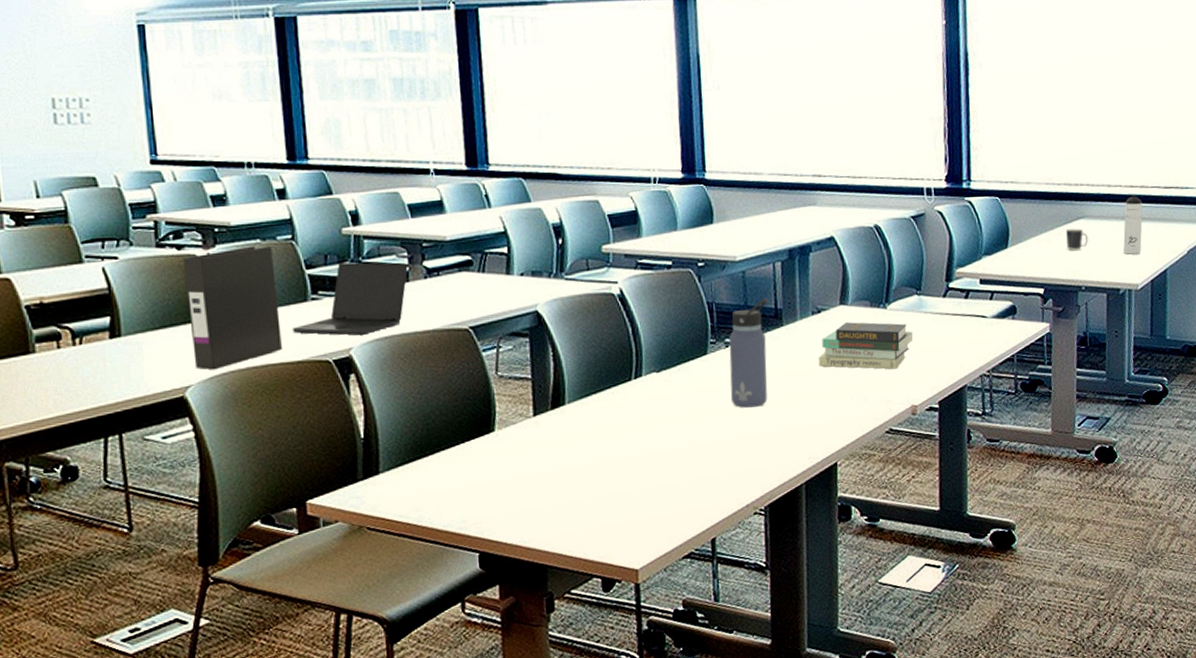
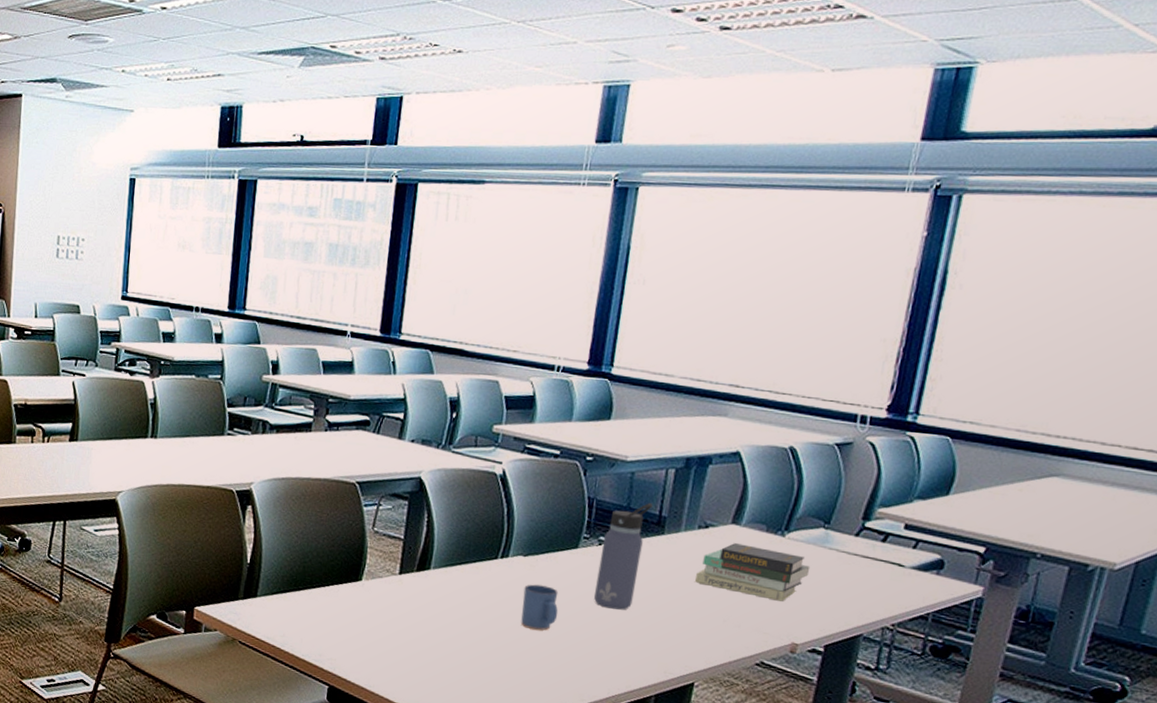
binder: present [184,246,282,369] -> none [128,380,203,481]
laptop: present [293,262,408,335] -> none [208,405,313,473]
mug: none [663,397,701,444] -> present [521,584,559,631]
mug: present [1066,228,1088,251] -> none [1027,485,1060,512]
water bottle: present [1123,195,1143,255] -> none [1105,459,1147,529]

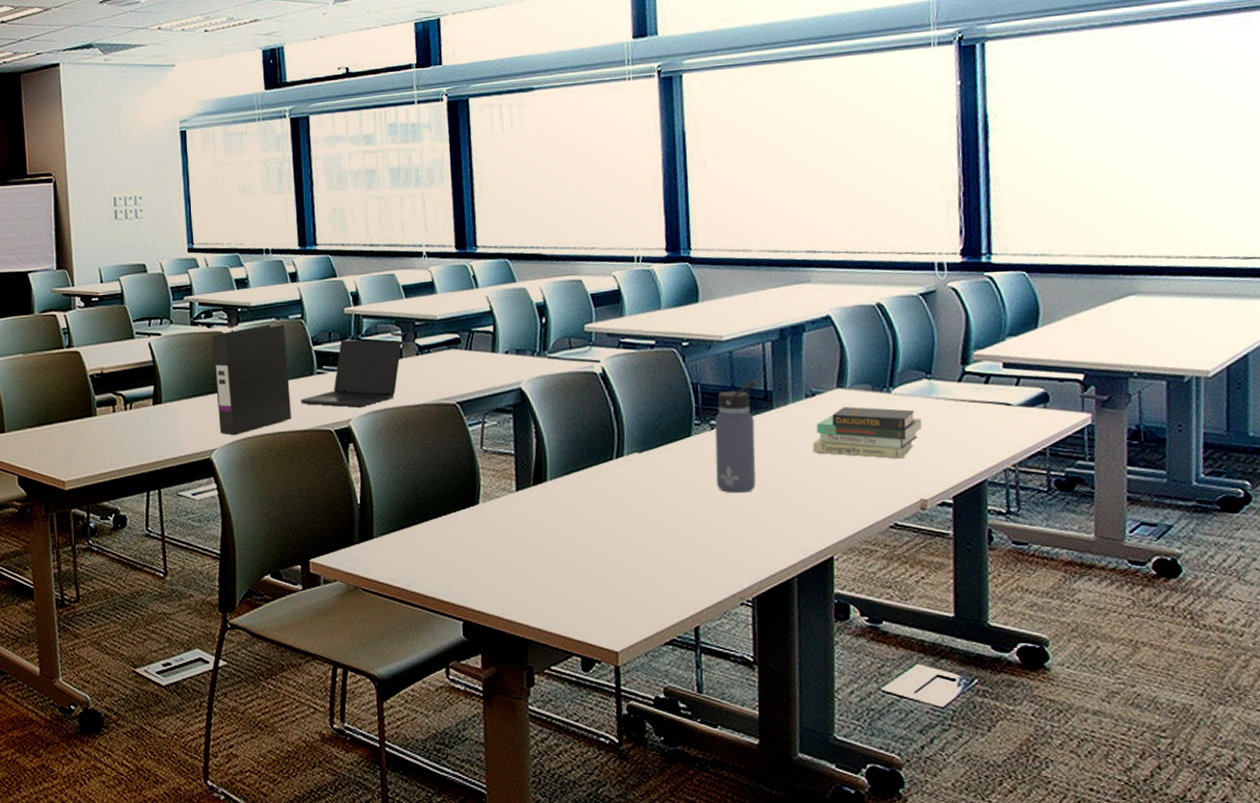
binder: none [128,380,203,481] -> present [212,324,291,435]
laptop: none [208,405,313,473] -> present [301,339,402,408]
mug: present [521,584,559,631] -> none [645,479,684,527]

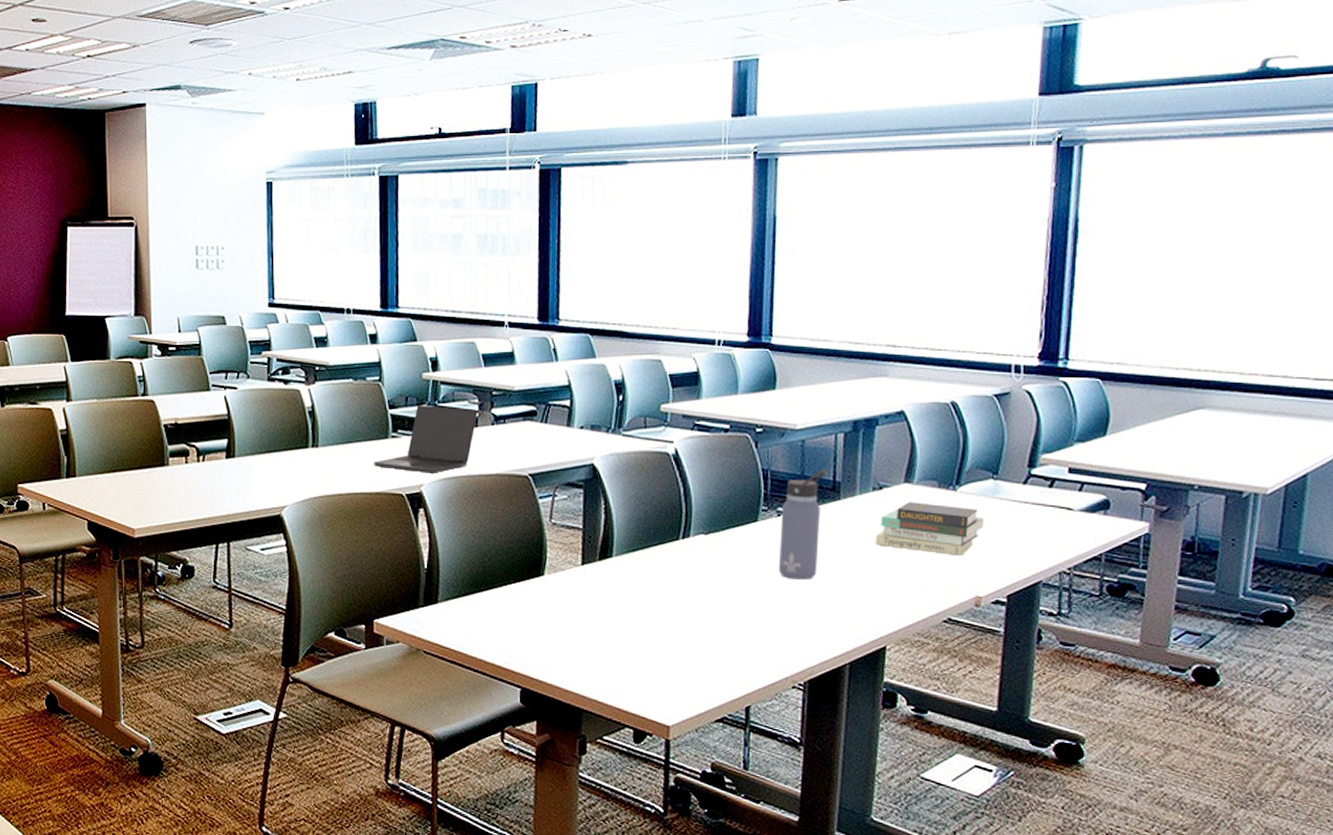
binder: present [212,324,291,435] -> none [289,385,364,493]

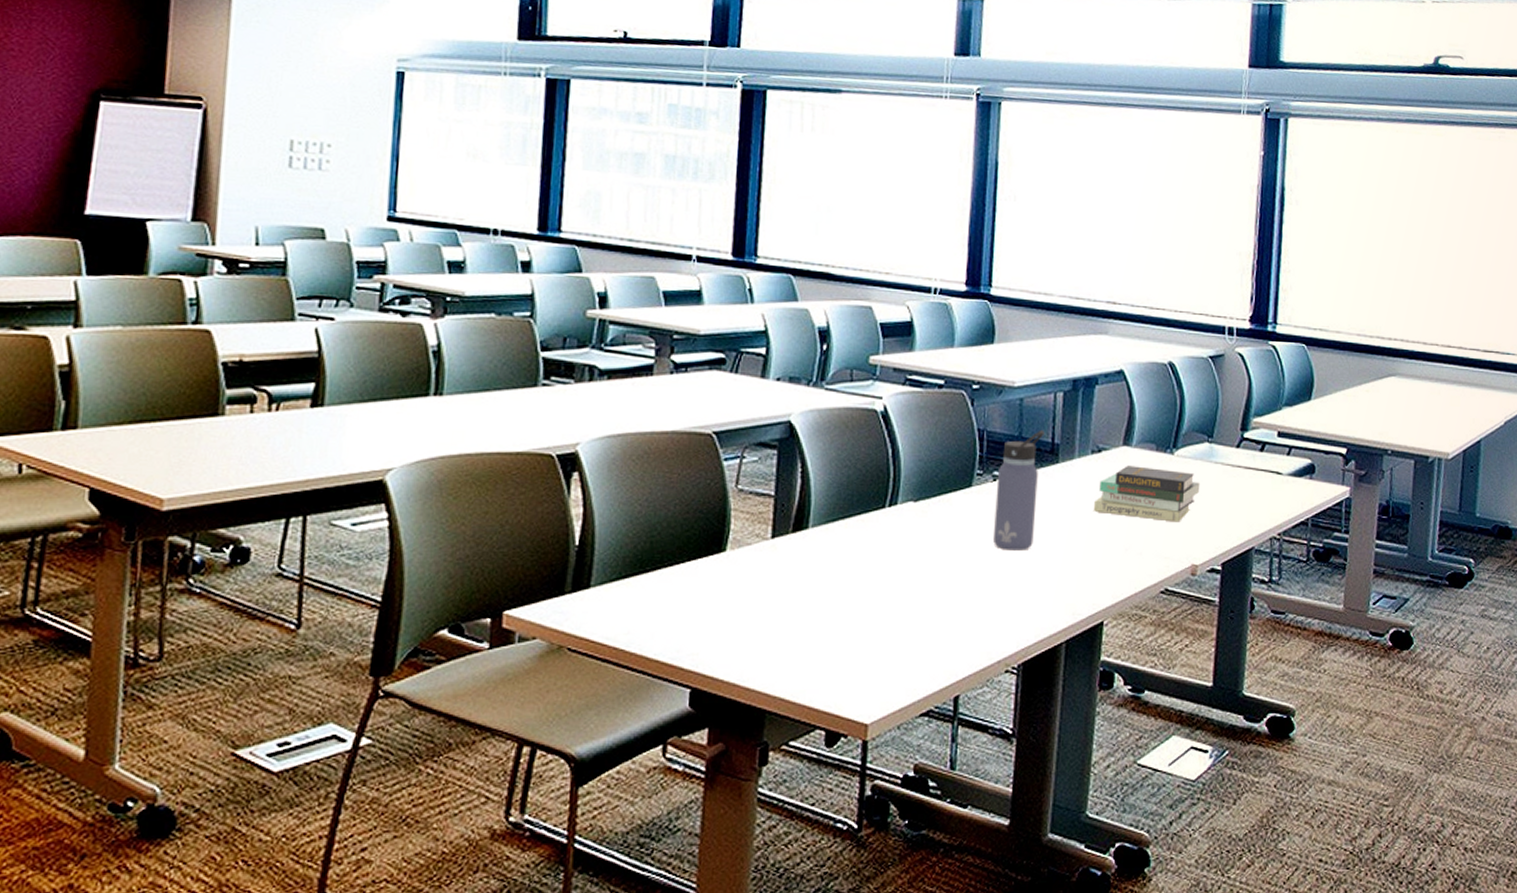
laptop: present [374,404,478,473] -> none [516,347,654,430]

